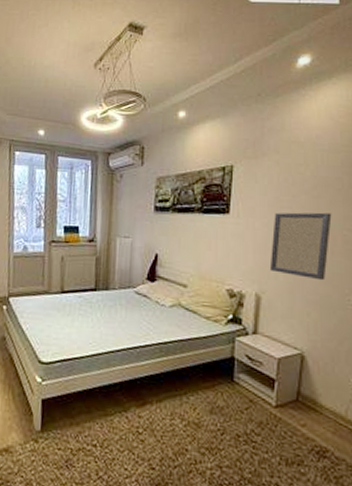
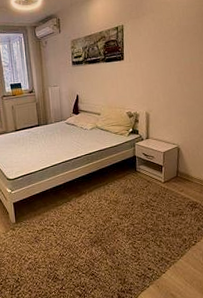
home mirror: present [269,212,332,281] -> none [153,51,192,98]

